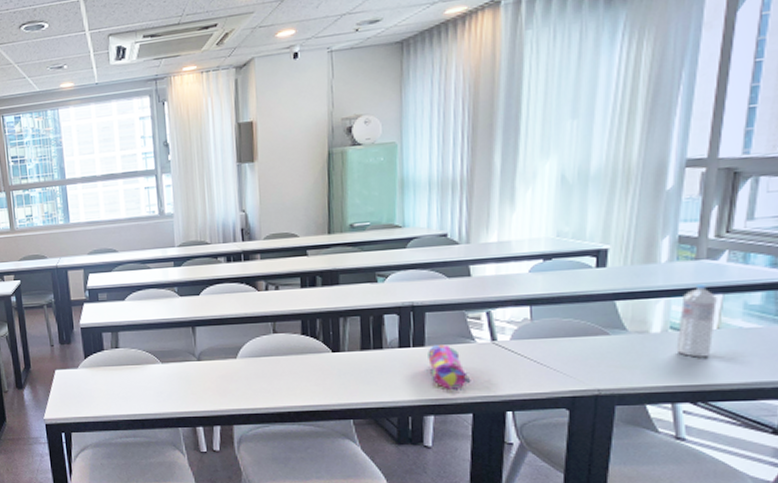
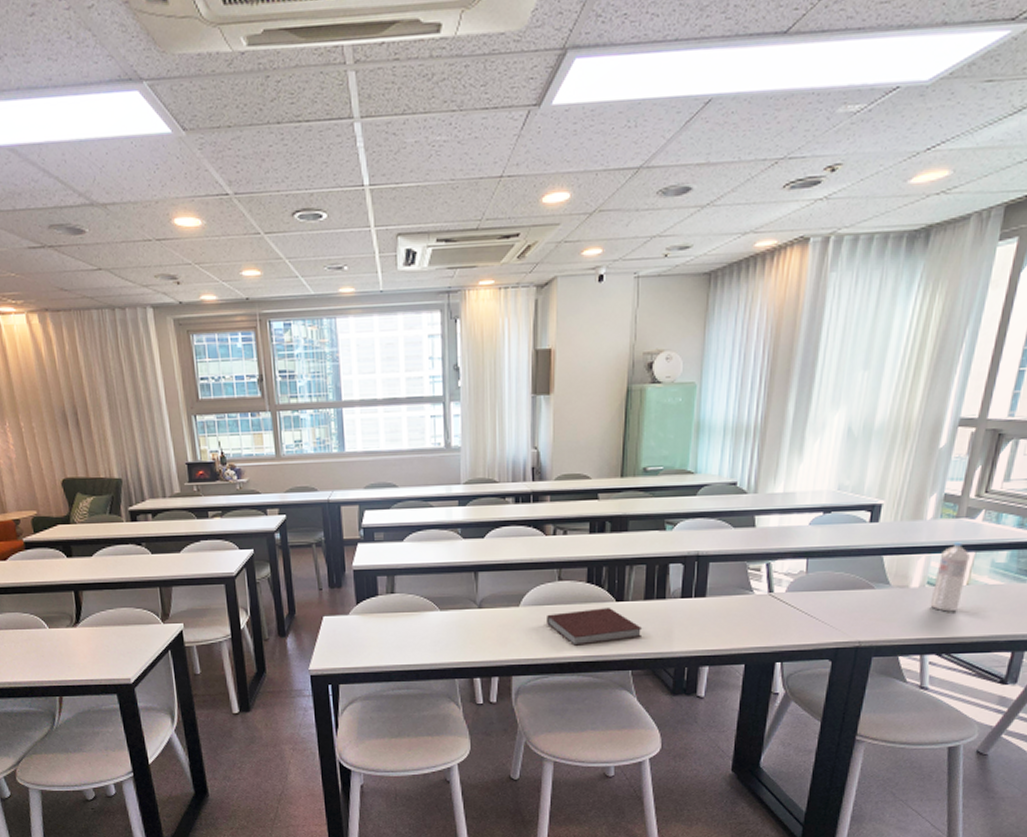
notebook: none [264,359,362,396] -> present [547,608,643,646]
pencil case: present [428,345,471,389] -> none [708,595,746,640]

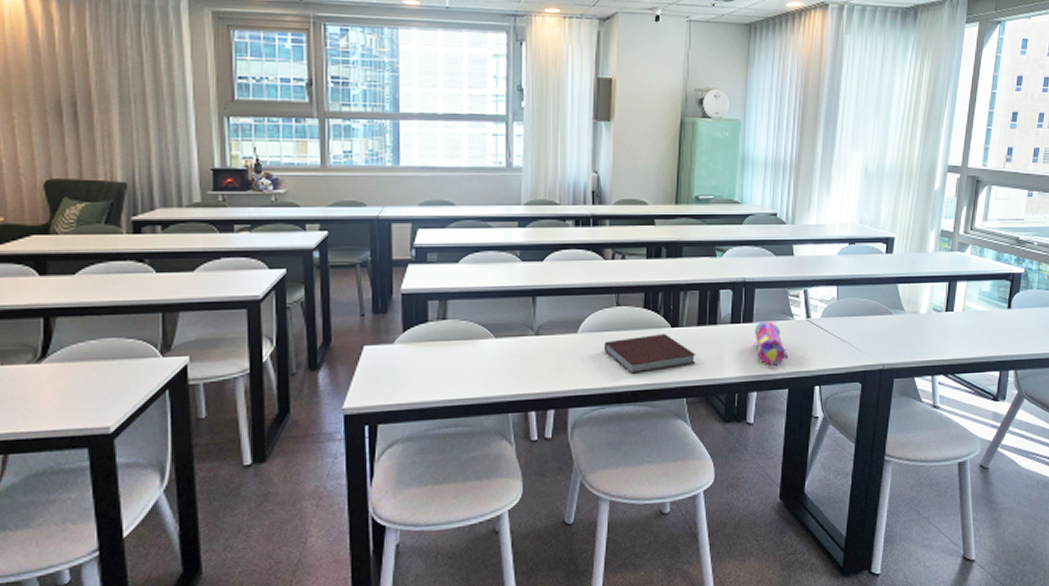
pencil case: none [708,595,746,640] -> present [755,321,789,365]
water bottle: present [930,542,970,612] -> none [936,272,963,336]

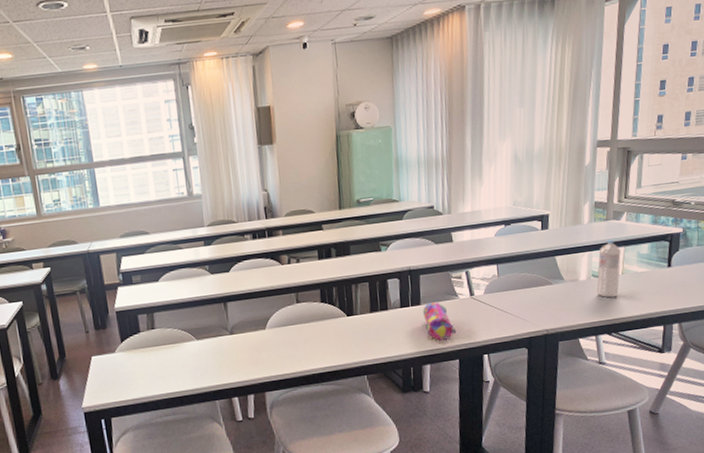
notebook: present [605,334,696,374] -> none [290,322,372,359]
water bottle: none [936,272,963,336] -> present [596,239,621,298]

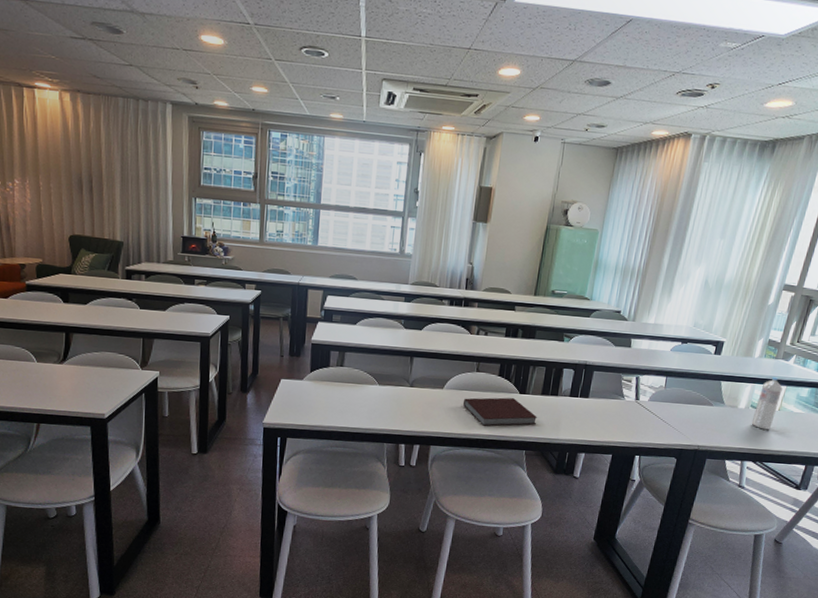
notebook: none [290,322,372,359] -> present [463,397,538,427]
pencil case: present [423,302,457,341] -> none [589,398,616,435]

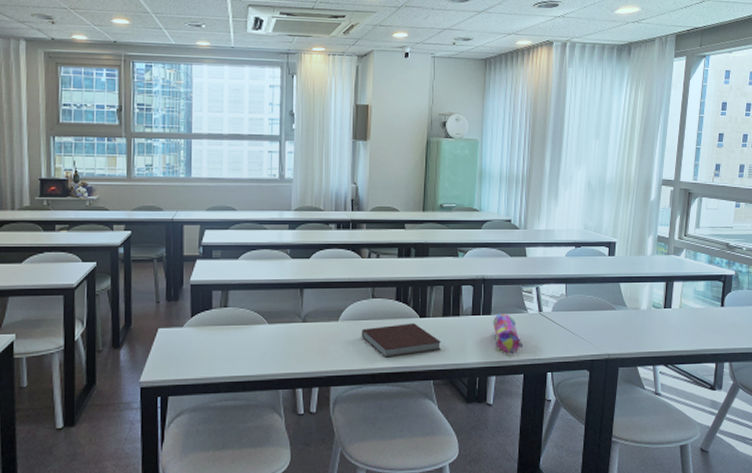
pencil case: none [589,398,616,435] -> present [493,314,524,353]
water bottle: present [751,377,783,430] -> none [656,274,679,330]

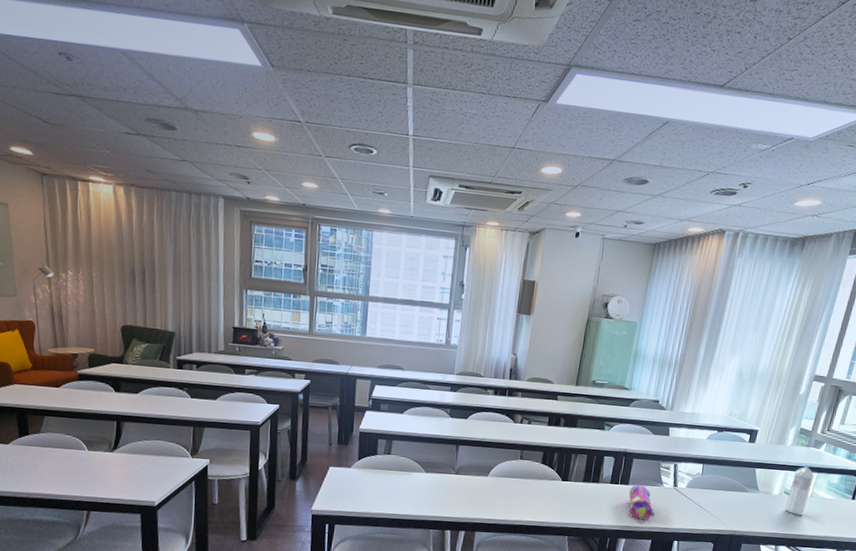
notebook: present [362,323,442,358] -> none [508,484,580,513]
water bottle: none [656,274,679,330] -> present [784,464,814,516]

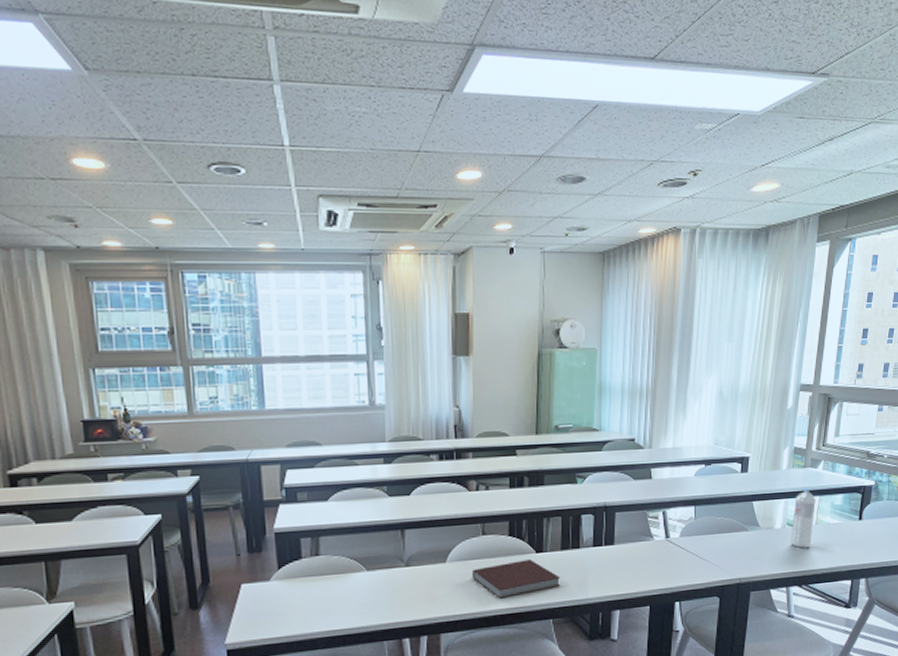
notebook: none [508,484,580,513] -> present [473,559,561,599]
pencil case: present [629,485,655,520] -> none [616,542,650,585]

